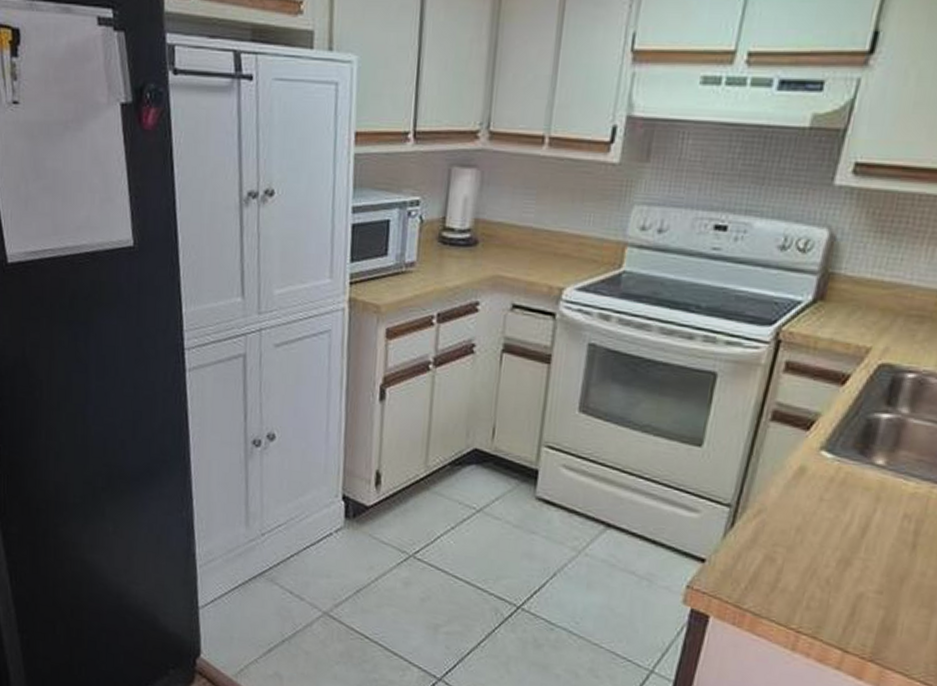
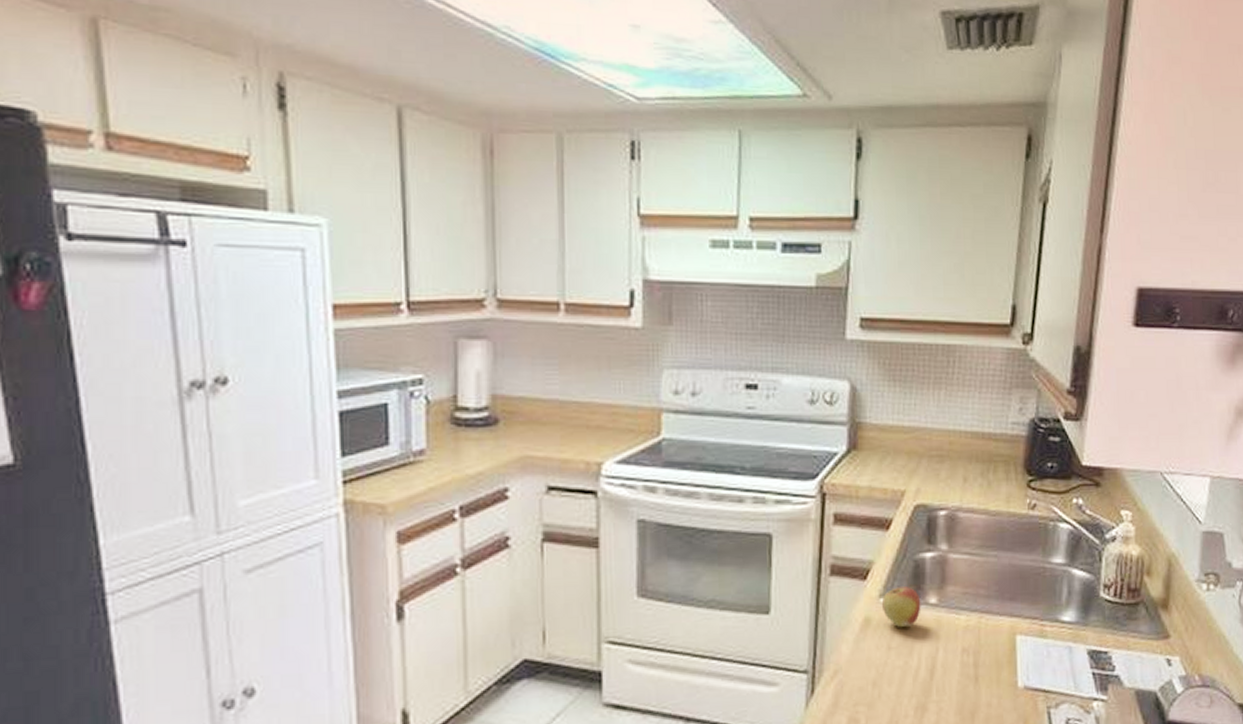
apple: none [820,440,867,483] -> present [881,586,921,627]

